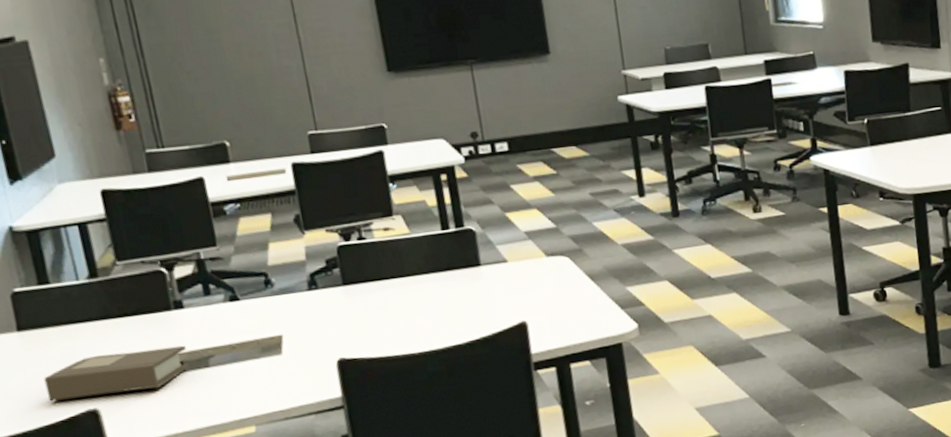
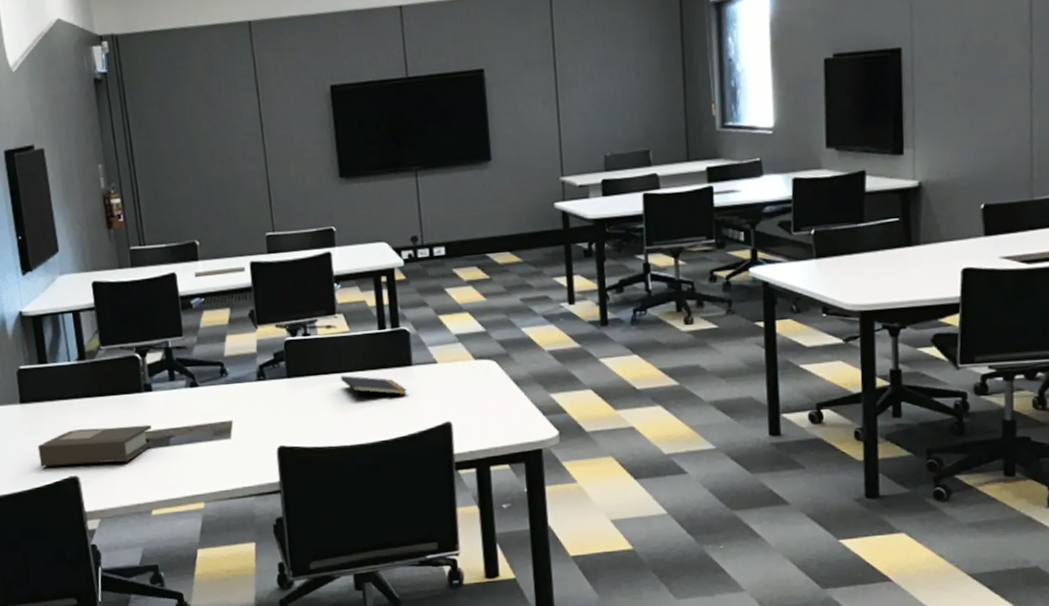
notepad: none [402,279,478,307] -> present [340,375,408,402]

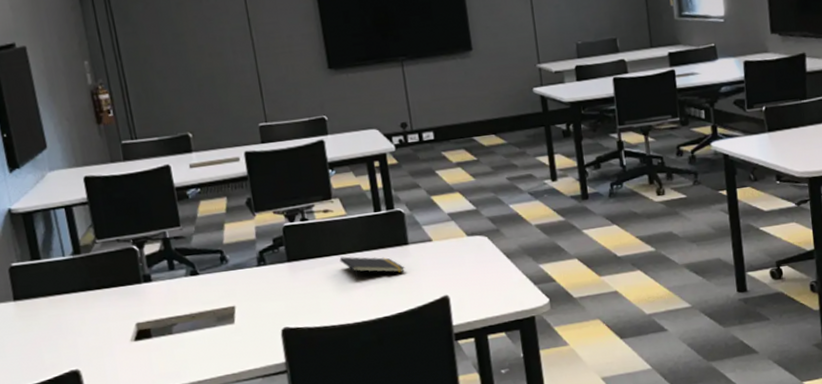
book: present [38,424,154,467] -> none [35,314,157,363]

